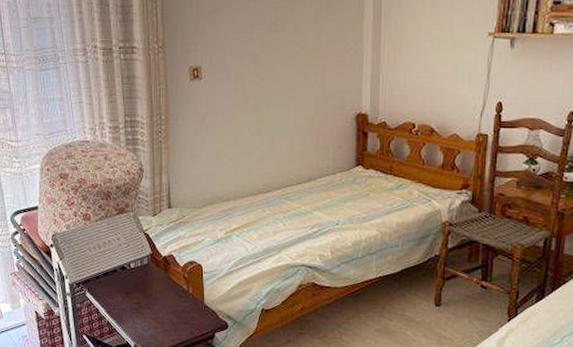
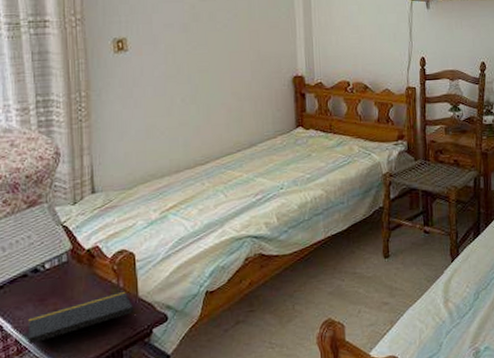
notepad: none [117,296,202,328] -> present [27,291,136,345]

